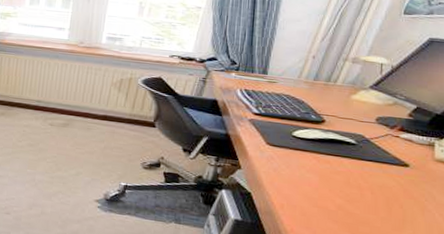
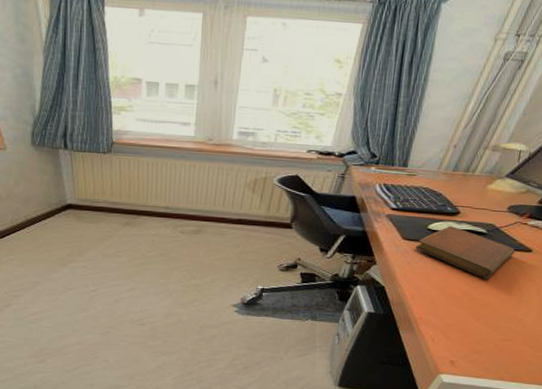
notebook: none [280,134,389,192] -> present [415,226,515,278]

